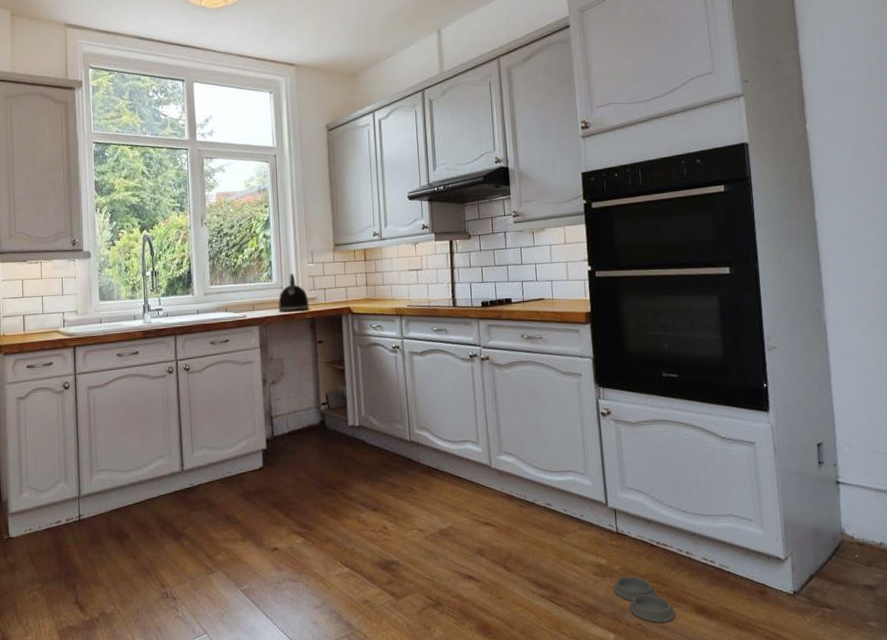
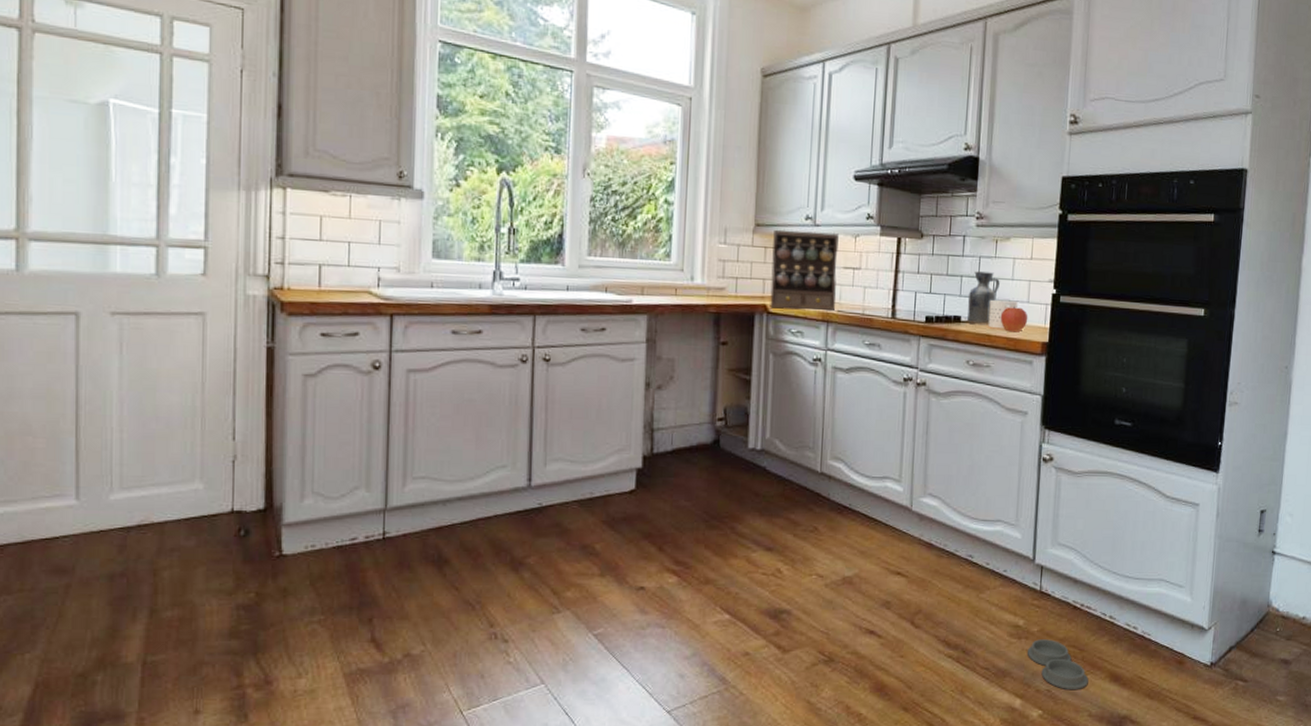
kettle: present [278,273,310,313] -> none [675,253,715,303]
spice rack: none [349,243,405,310] -> present [770,229,839,310]
ceramic jug: none [515,258,541,304] -> present [967,270,1000,325]
mug: none [534,280,559,306] -> present [988,299,1018,329]
fruit: none [545,284,570,307] -> present [1000,306,1028,333]

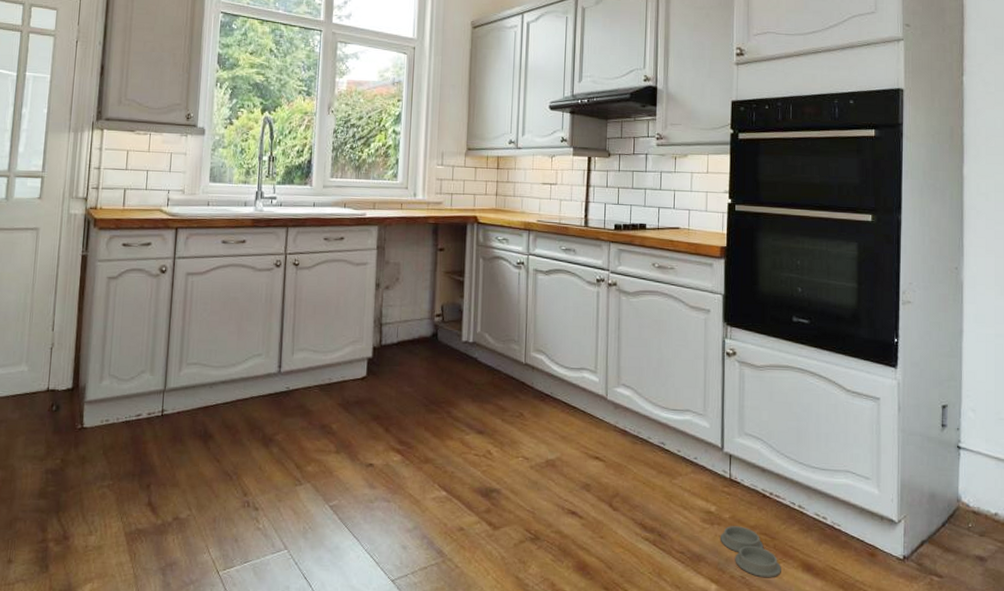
spice rack: present [770,229,839,310] -> none [480,152,537,220]
ceramic jug: present [967,270,1000,325] -> none [651,184,680,232]
mug: present [988,299,1018,329] -> none [670,209,697,235]
fruit: present [1000,306,1028,333] -> none [681,214,707,238]

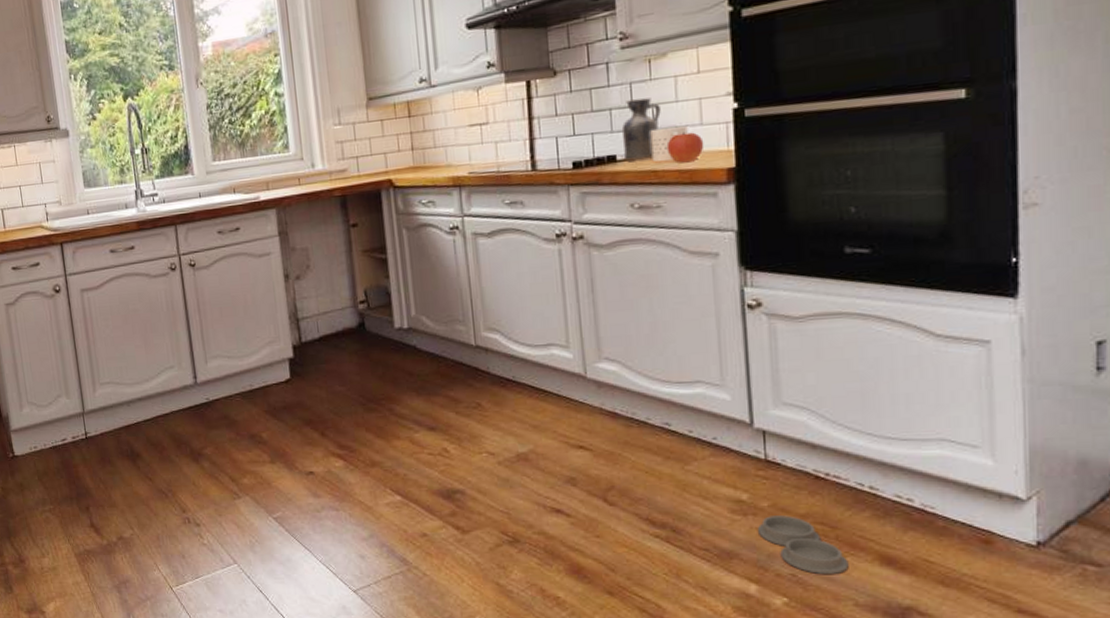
ceramic jug: none [651,184,680,232] -> present [621,98,661,162]
mug: none [670,209,697,235] -> present [650,125,688,163]
fruit: none [681,214,707,238] -> present [666,131,704,164]

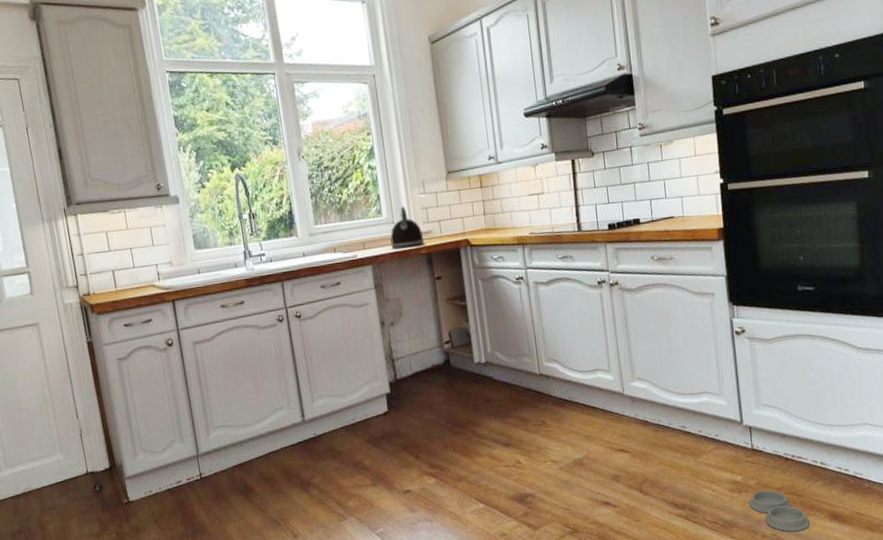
kettle: none [298,139,339,191] -> present [390,206,425,250]
ceramic jug: present [621,98,661,162] -> none [642,174,670,224]
mug: present [650,125,688,163] -> none [663,196,690,225]
fruit: present [666,131,704,164] -> none [675,200,701,225]

